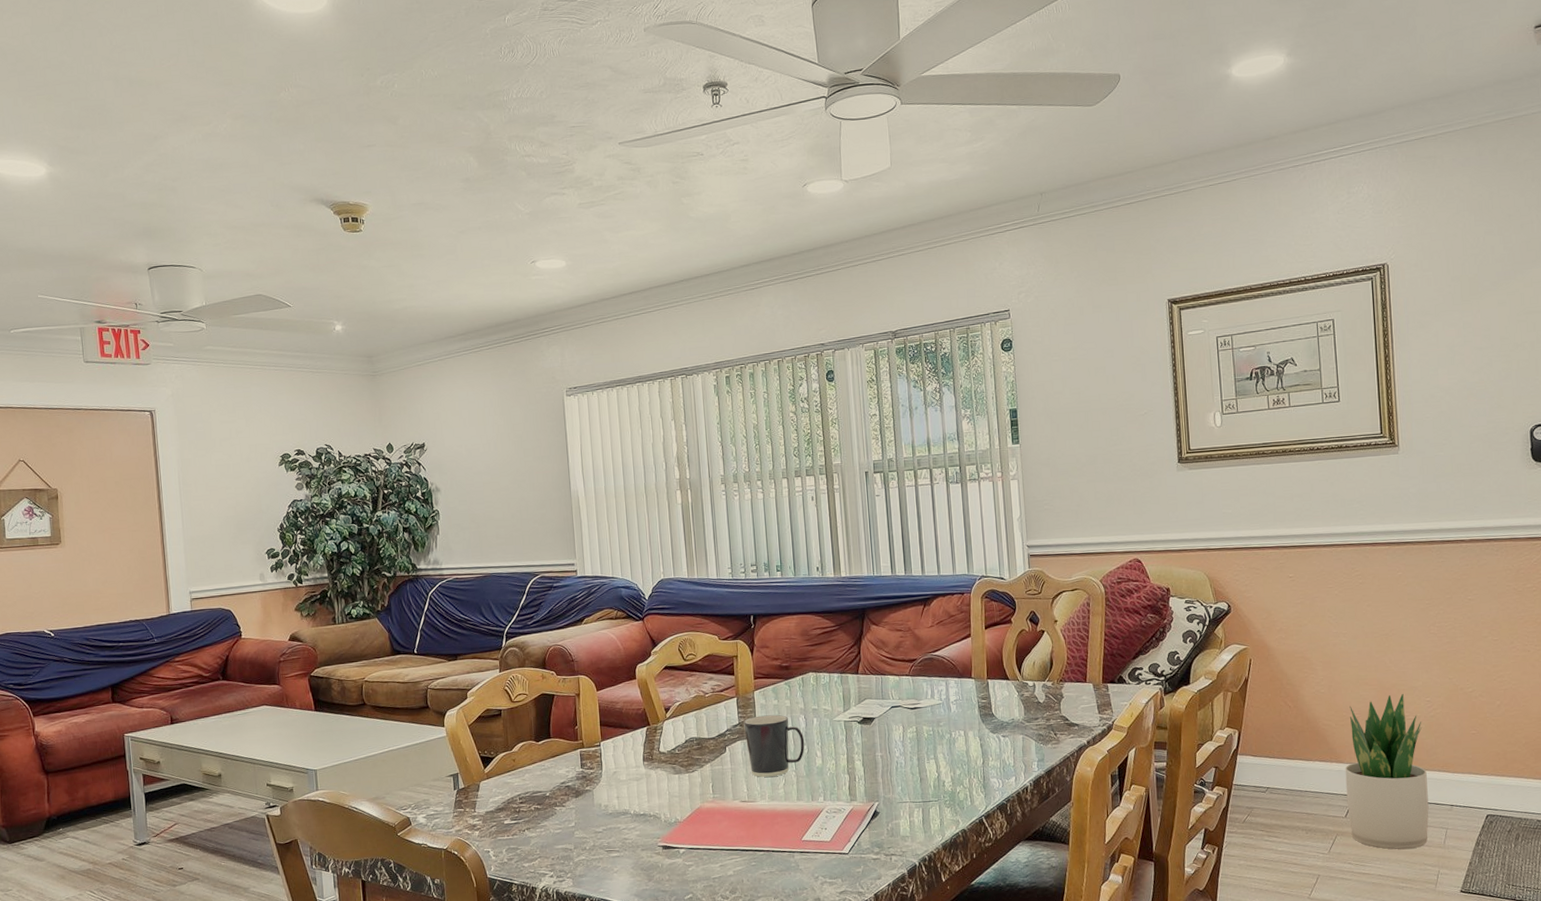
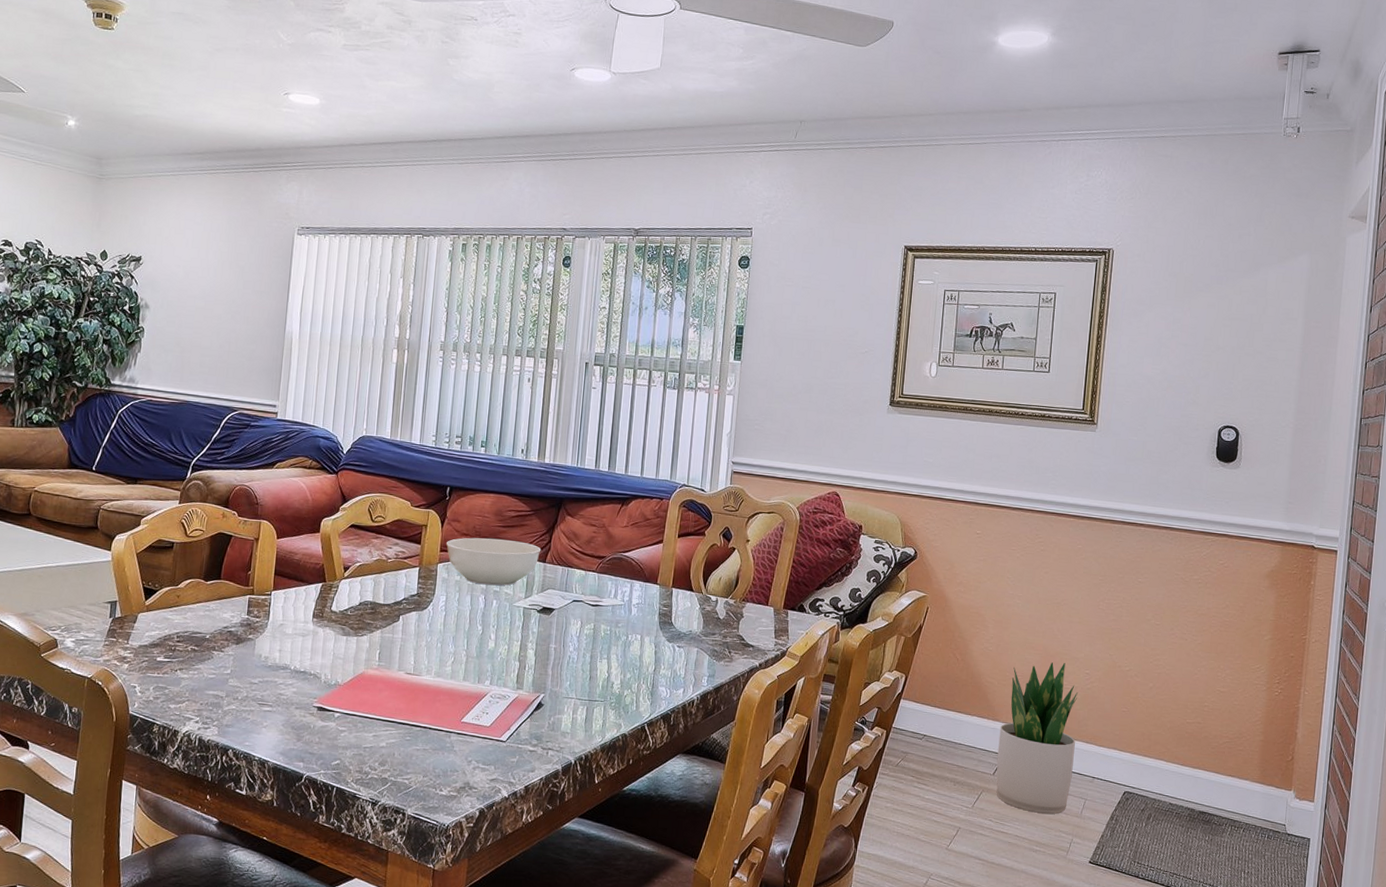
mug: present [743,714,805,777] -> none [421,589,481,653]
bowl: none [759,657,852,705] -> present [446,537,542,586]

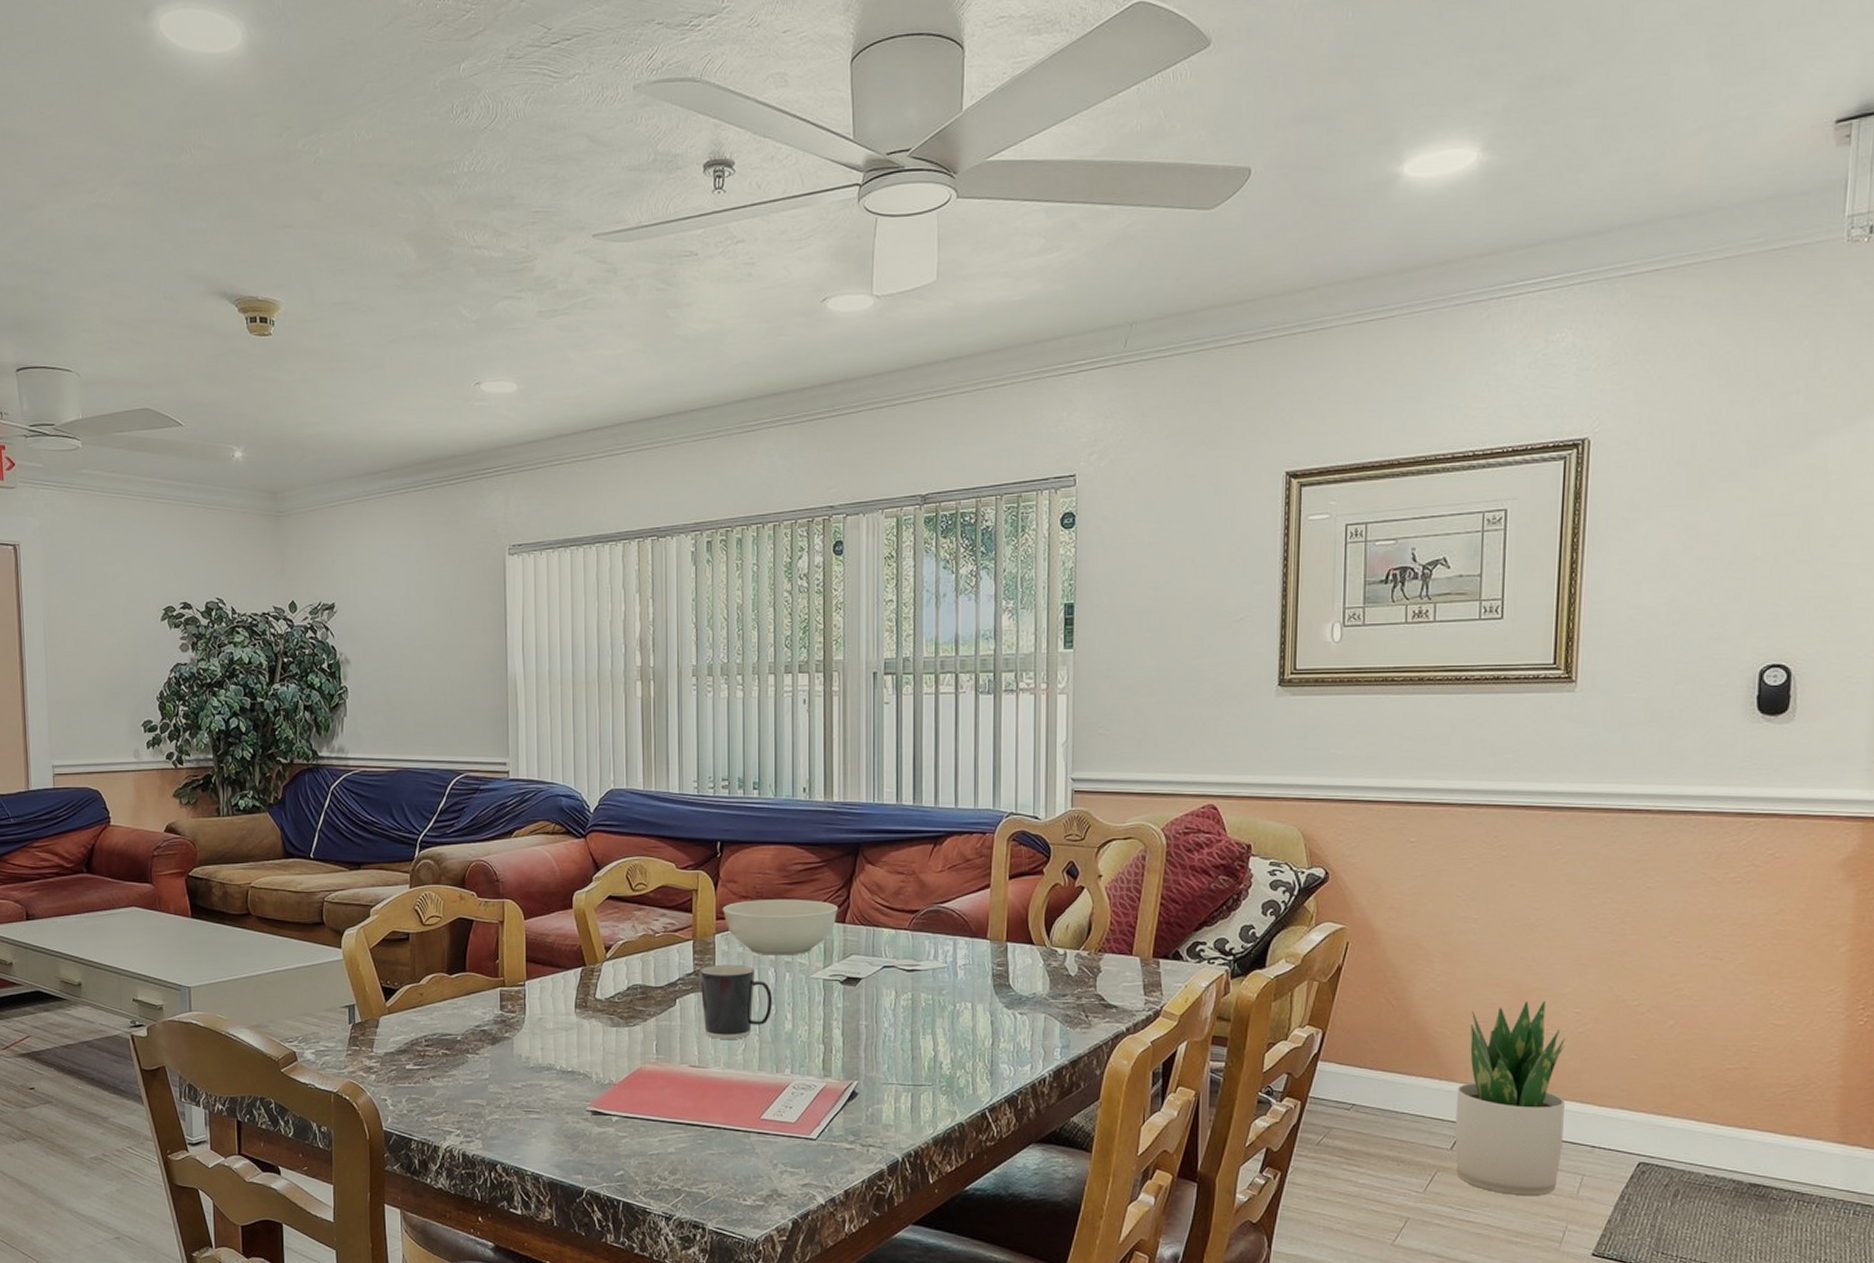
mug: none [421,589,481,653] -> present [700,964,773,1039]

